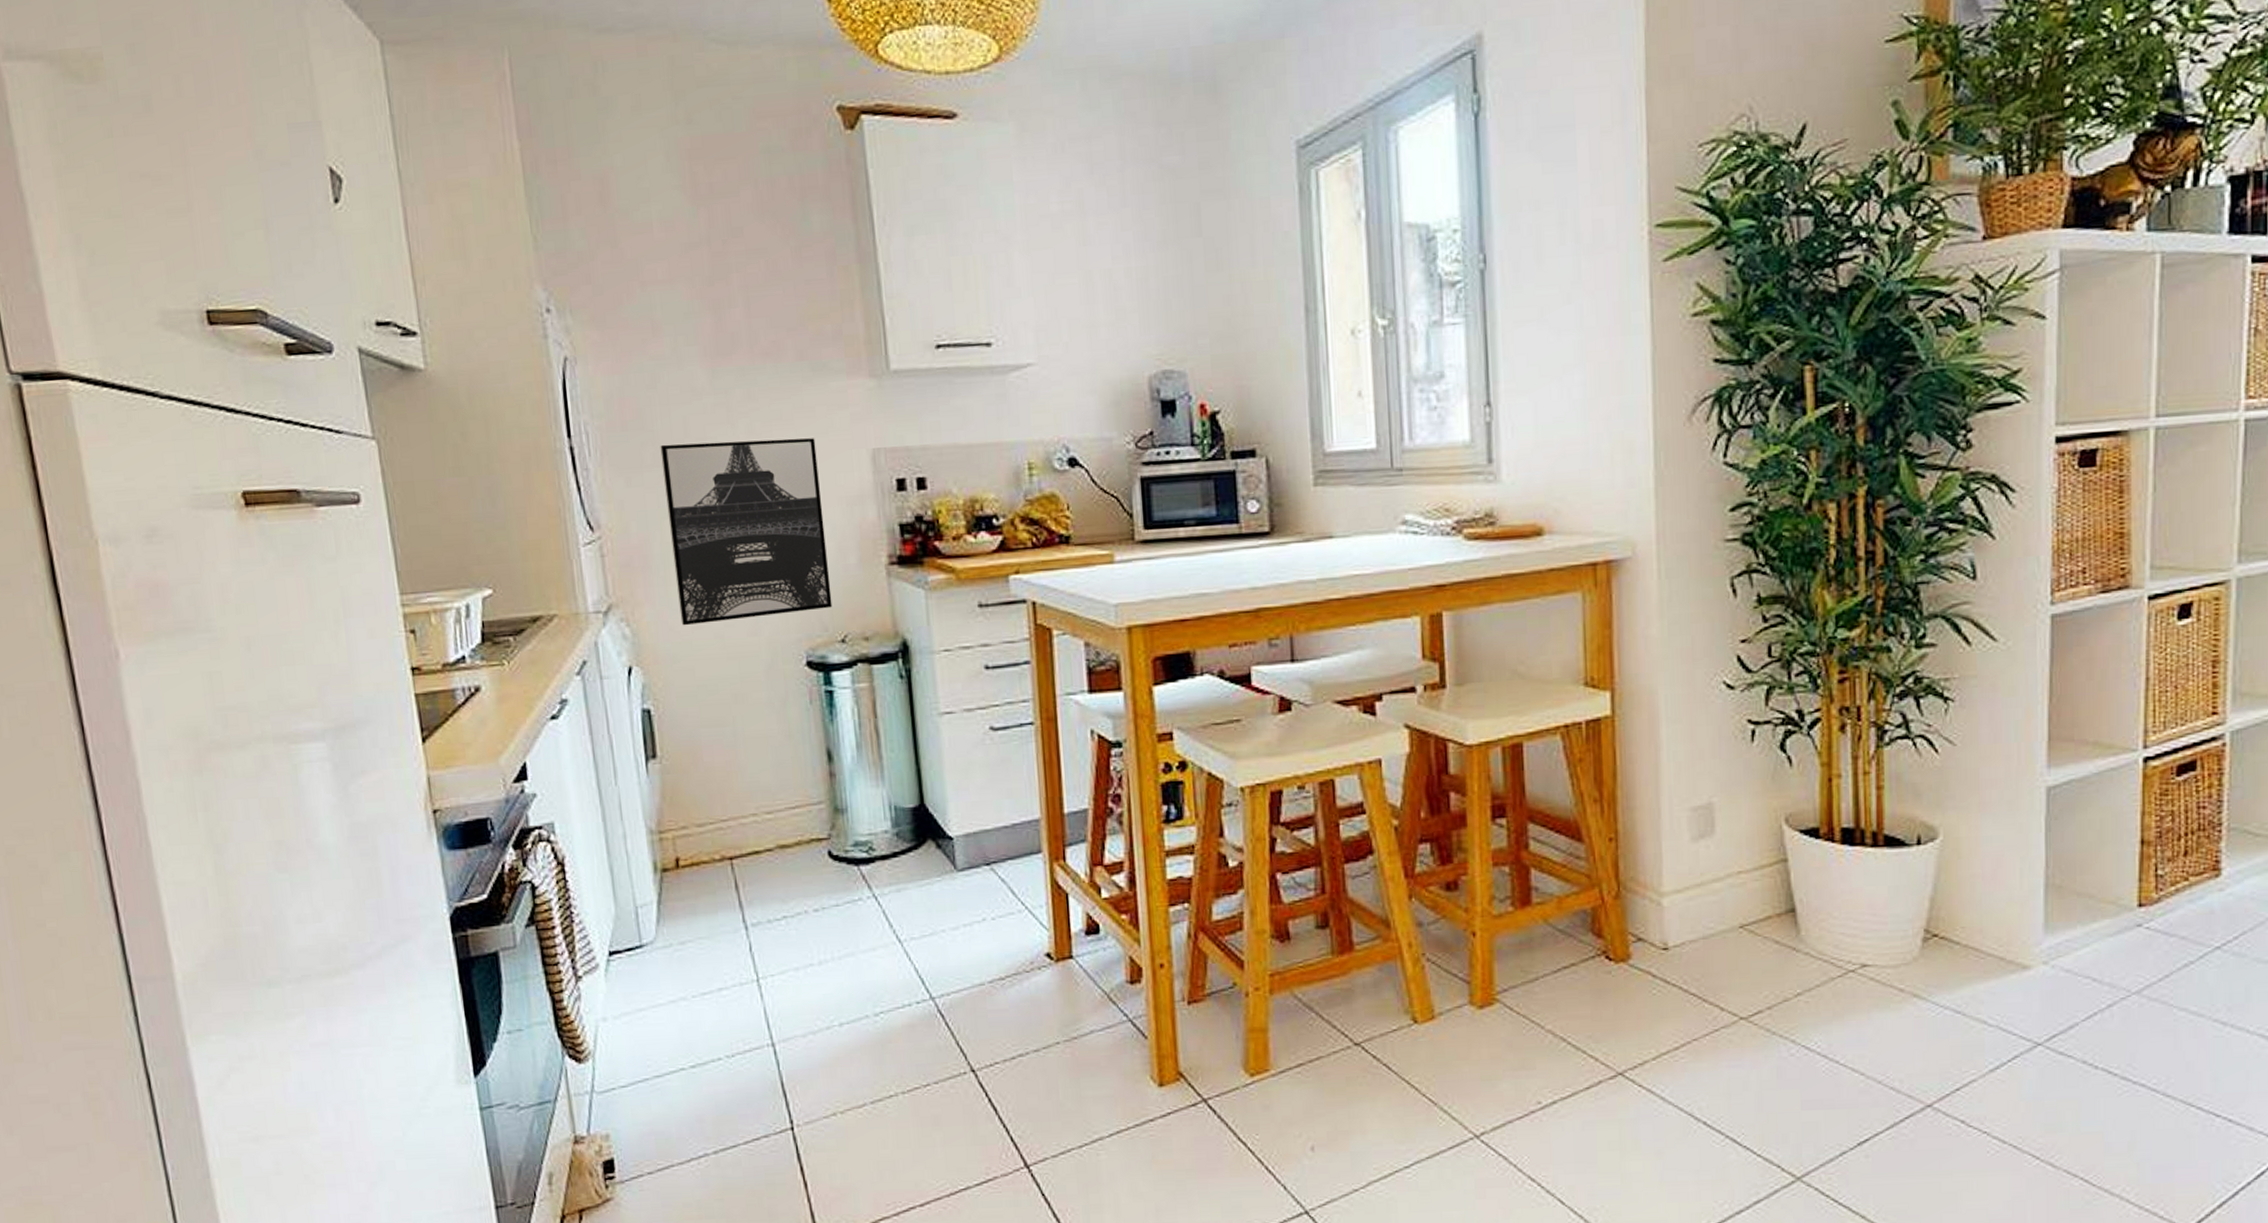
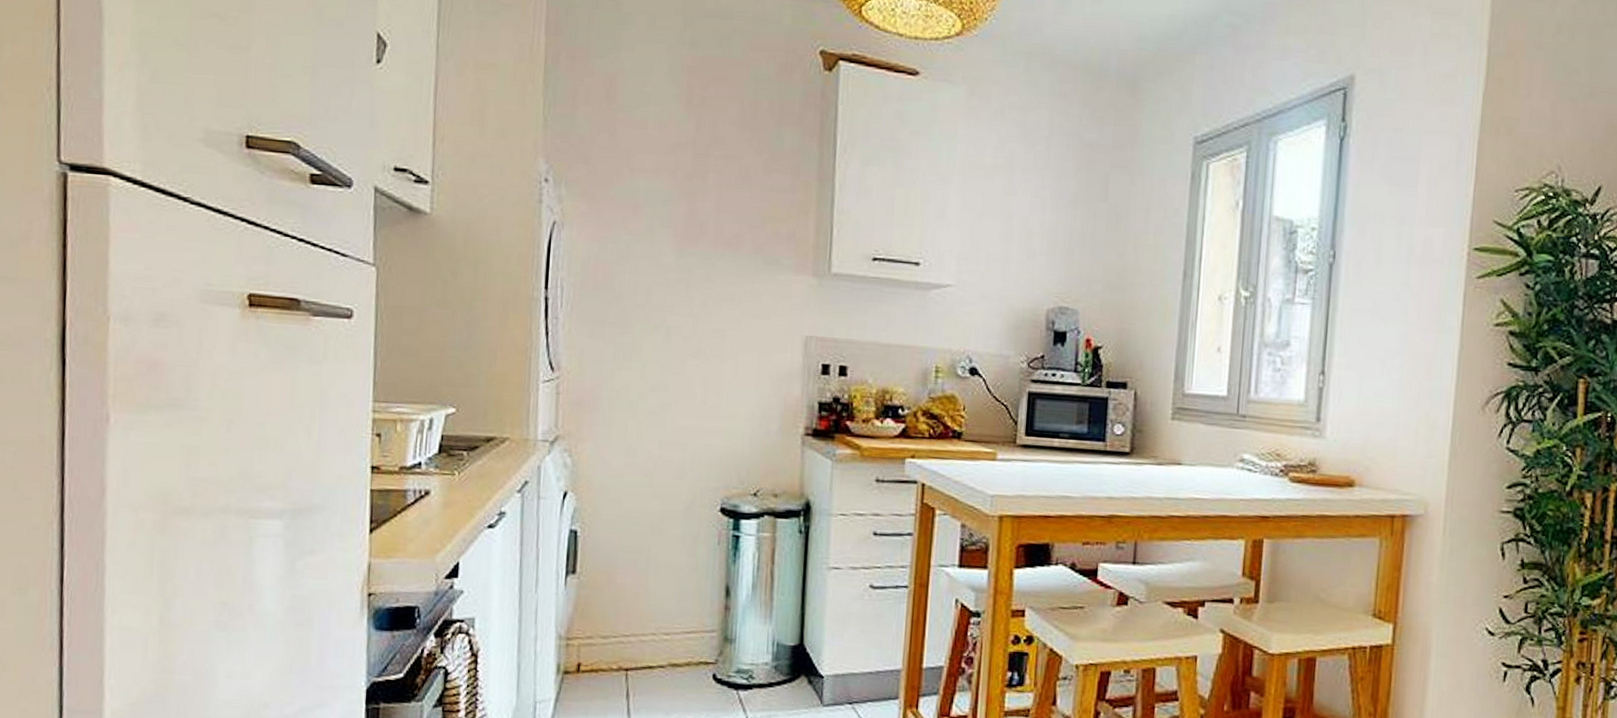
wall art: present [660,438,833,626] -> none [617,306,758,465]

